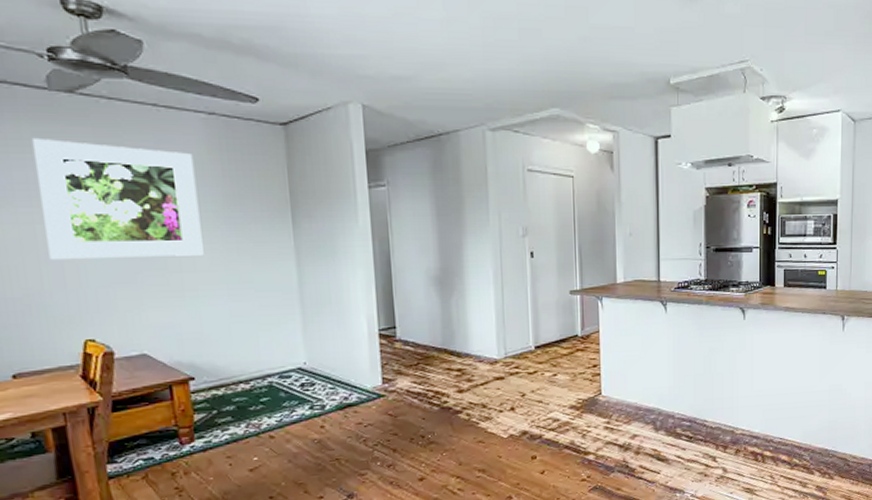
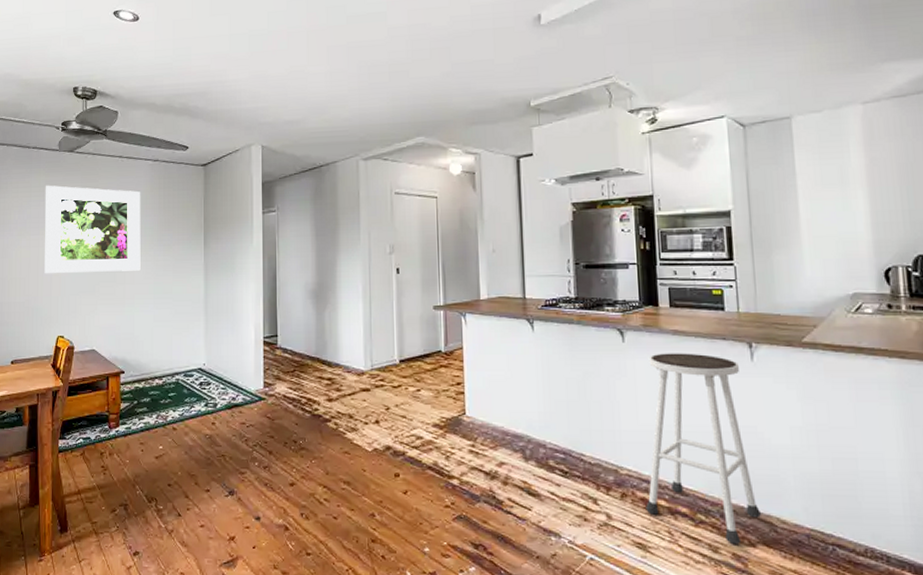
stool: none [754,326,839,480] -> present [645,353,761,545]

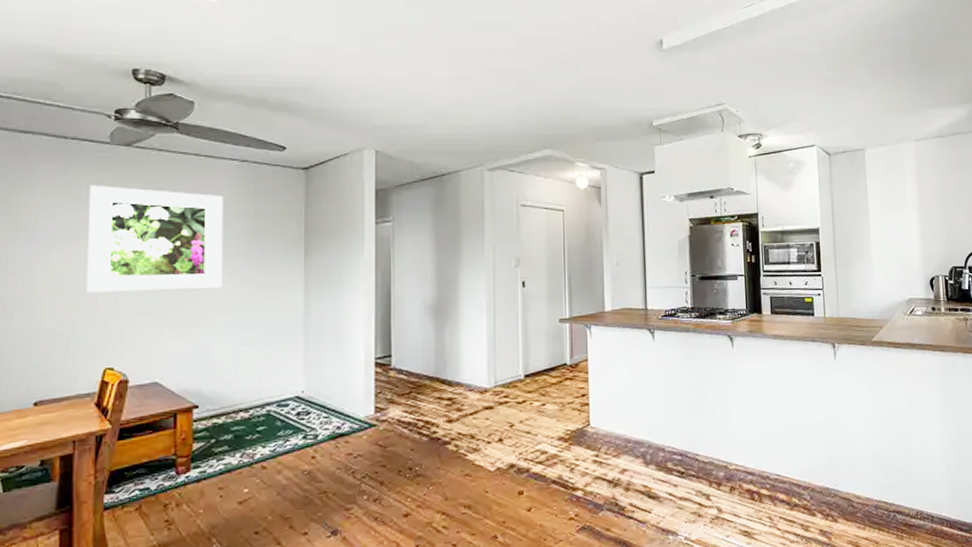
stool: present [645,353,761,545] -> none [750,354,841,522]

